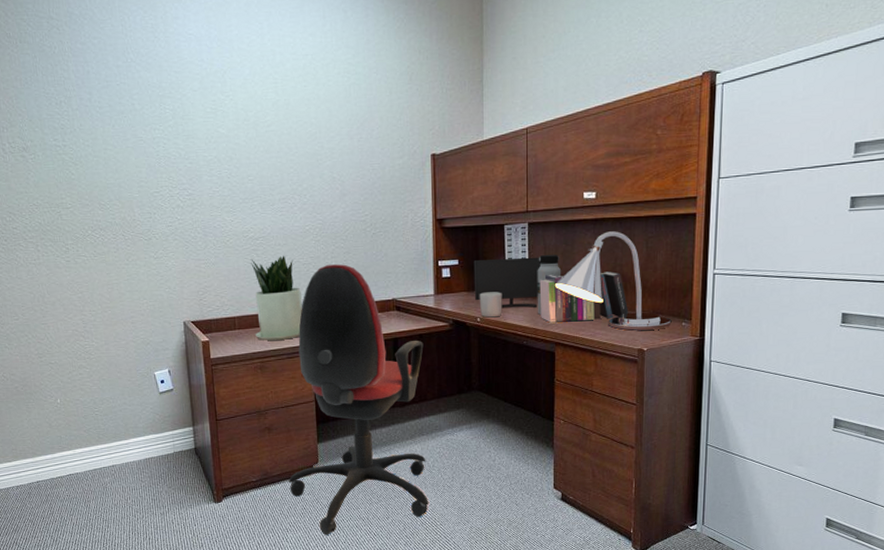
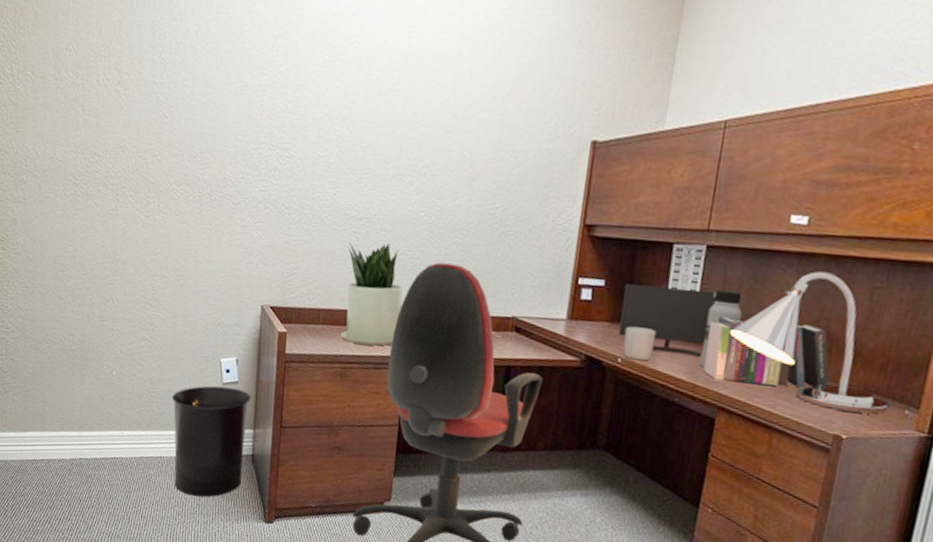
waste bin: none [115,395,189,493] -> present [171,385,251,497]

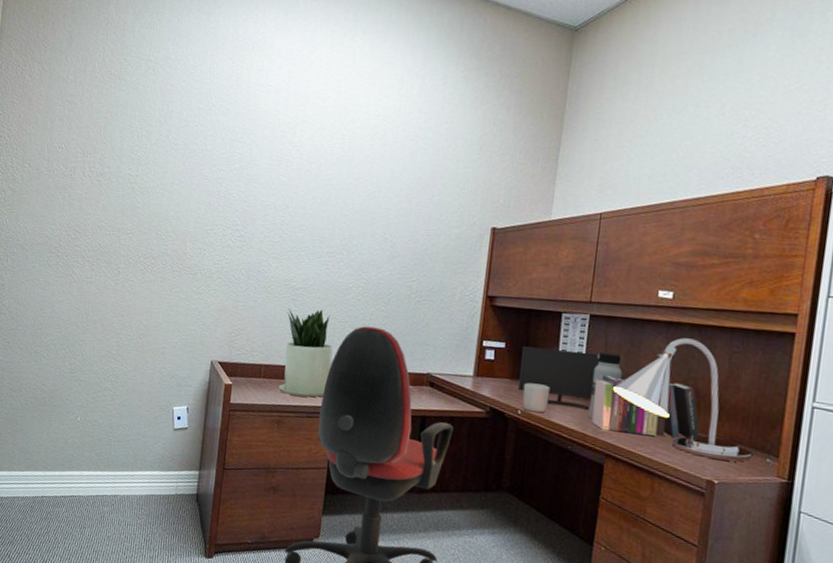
waste bin: present [171,385,251,497] -> none [125,431,199,533]

